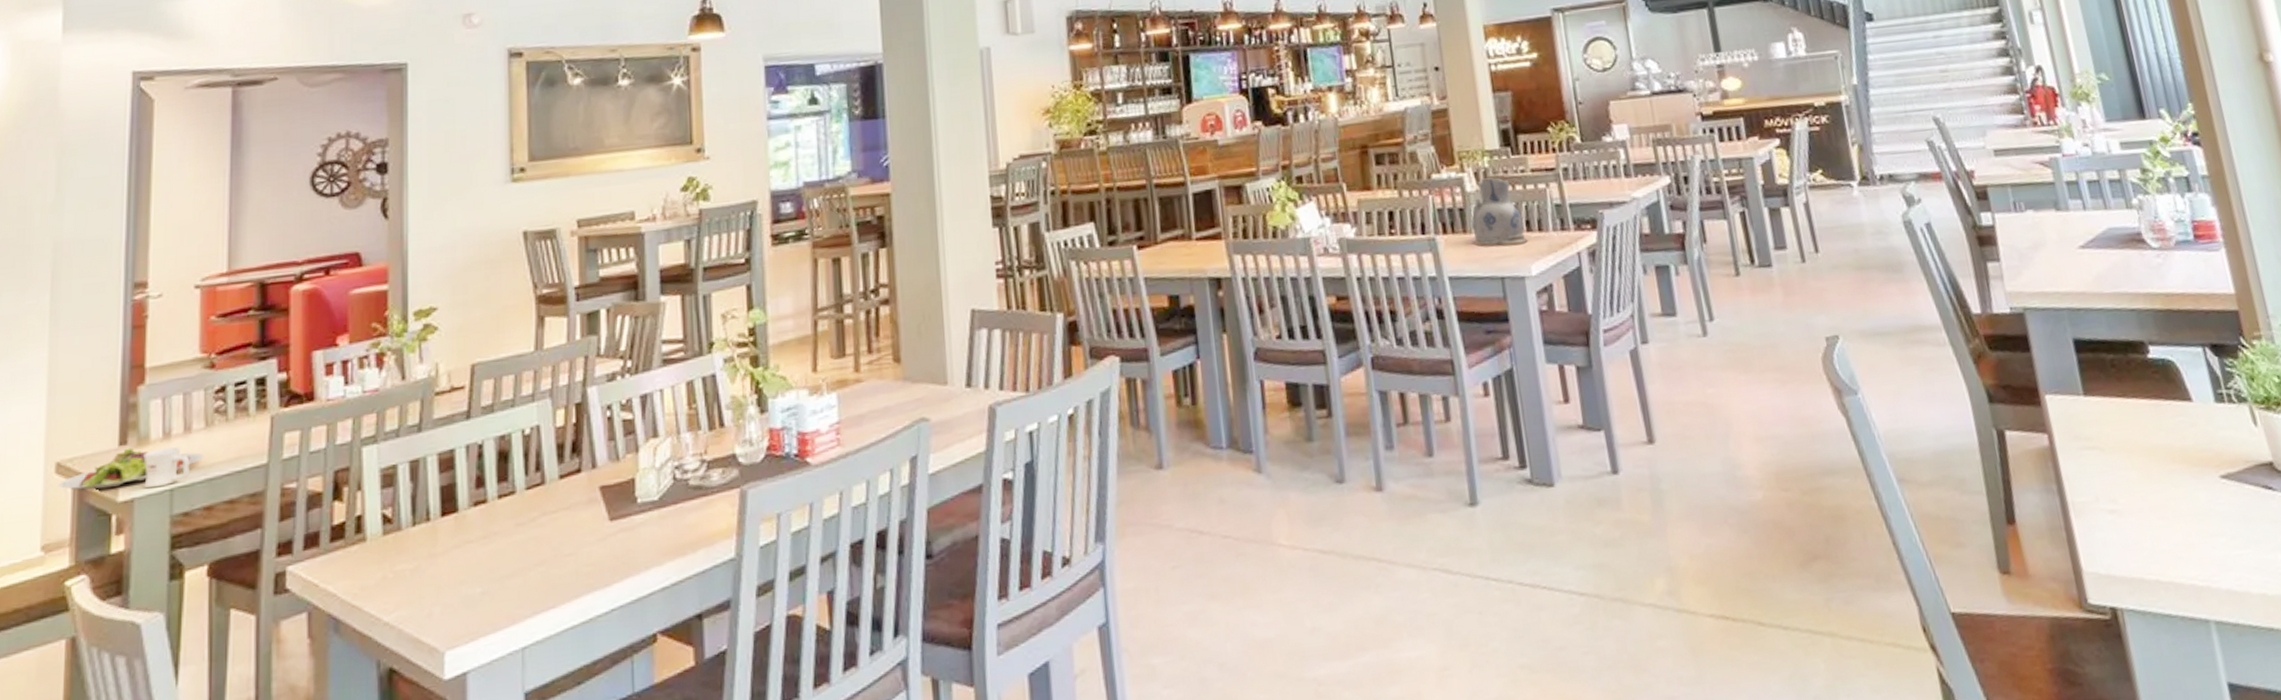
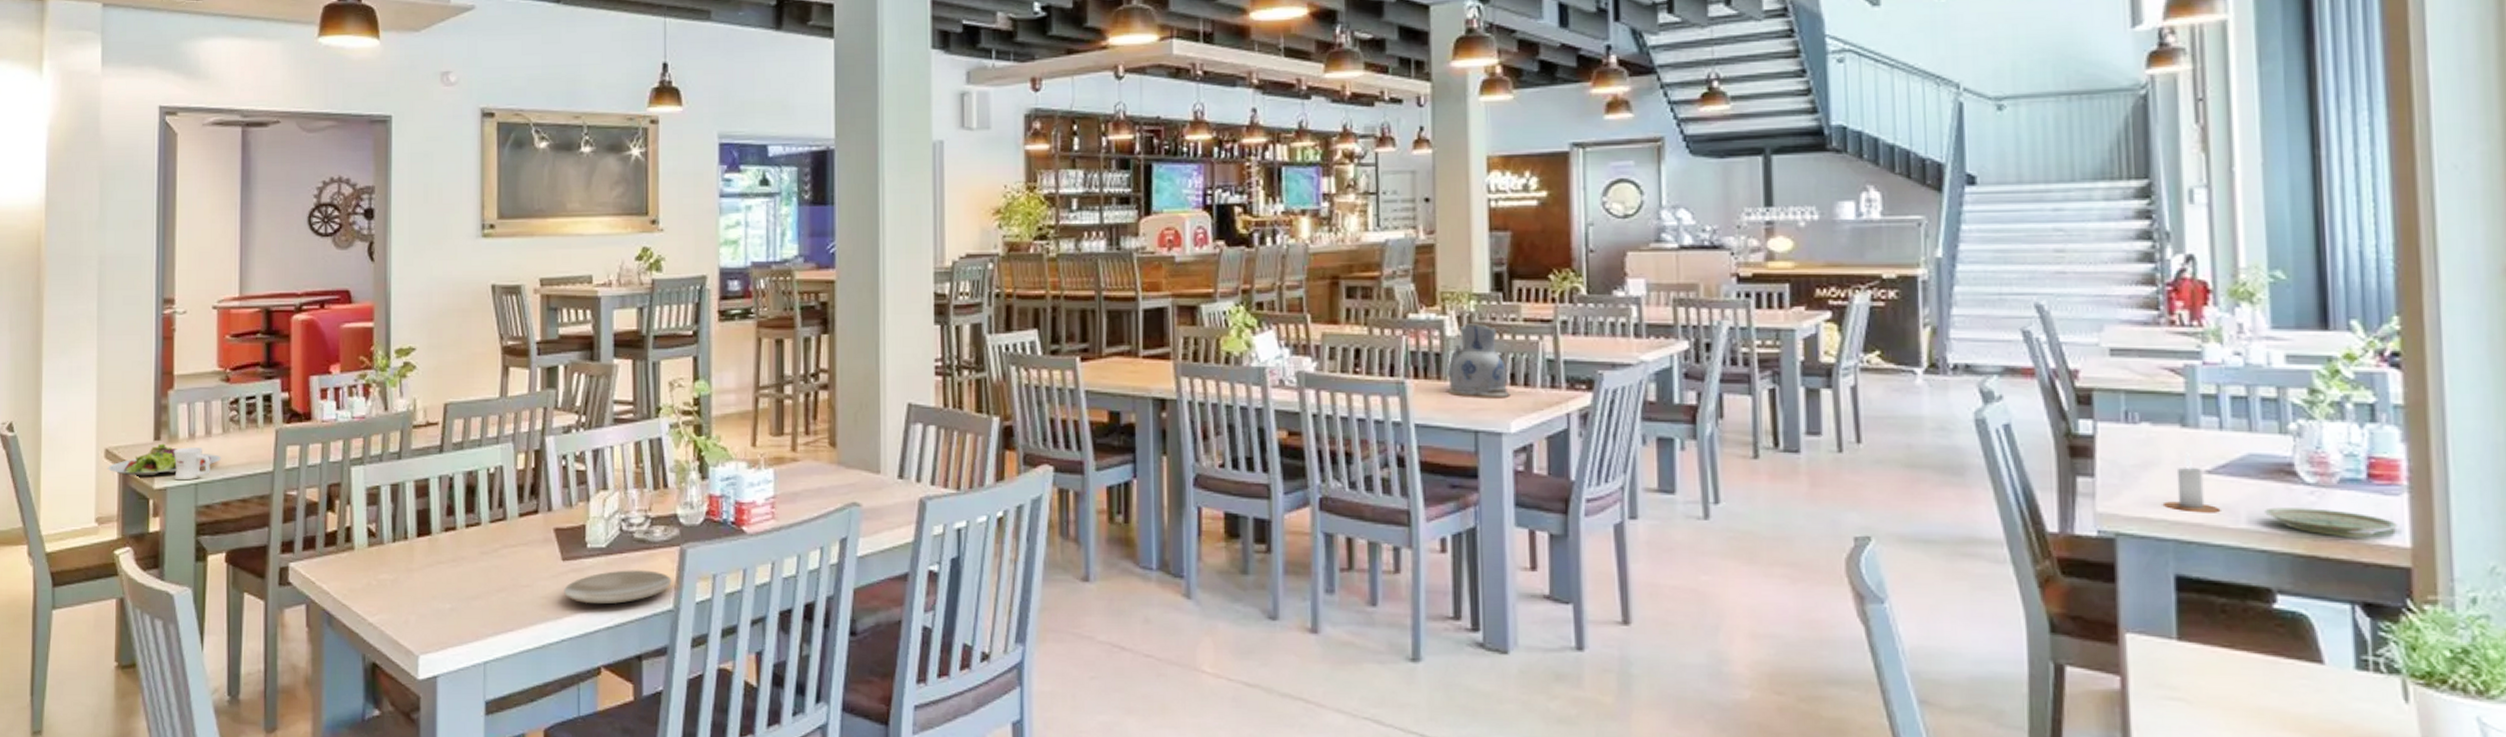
plate: none [612,518,733,565] -> present [564,570,672,604]
candle: none [2054,232,2096,283] -> present [2164,452,2219,513]
plate: none [2127,268,2222,290] -> present [2264,507,2397,536]

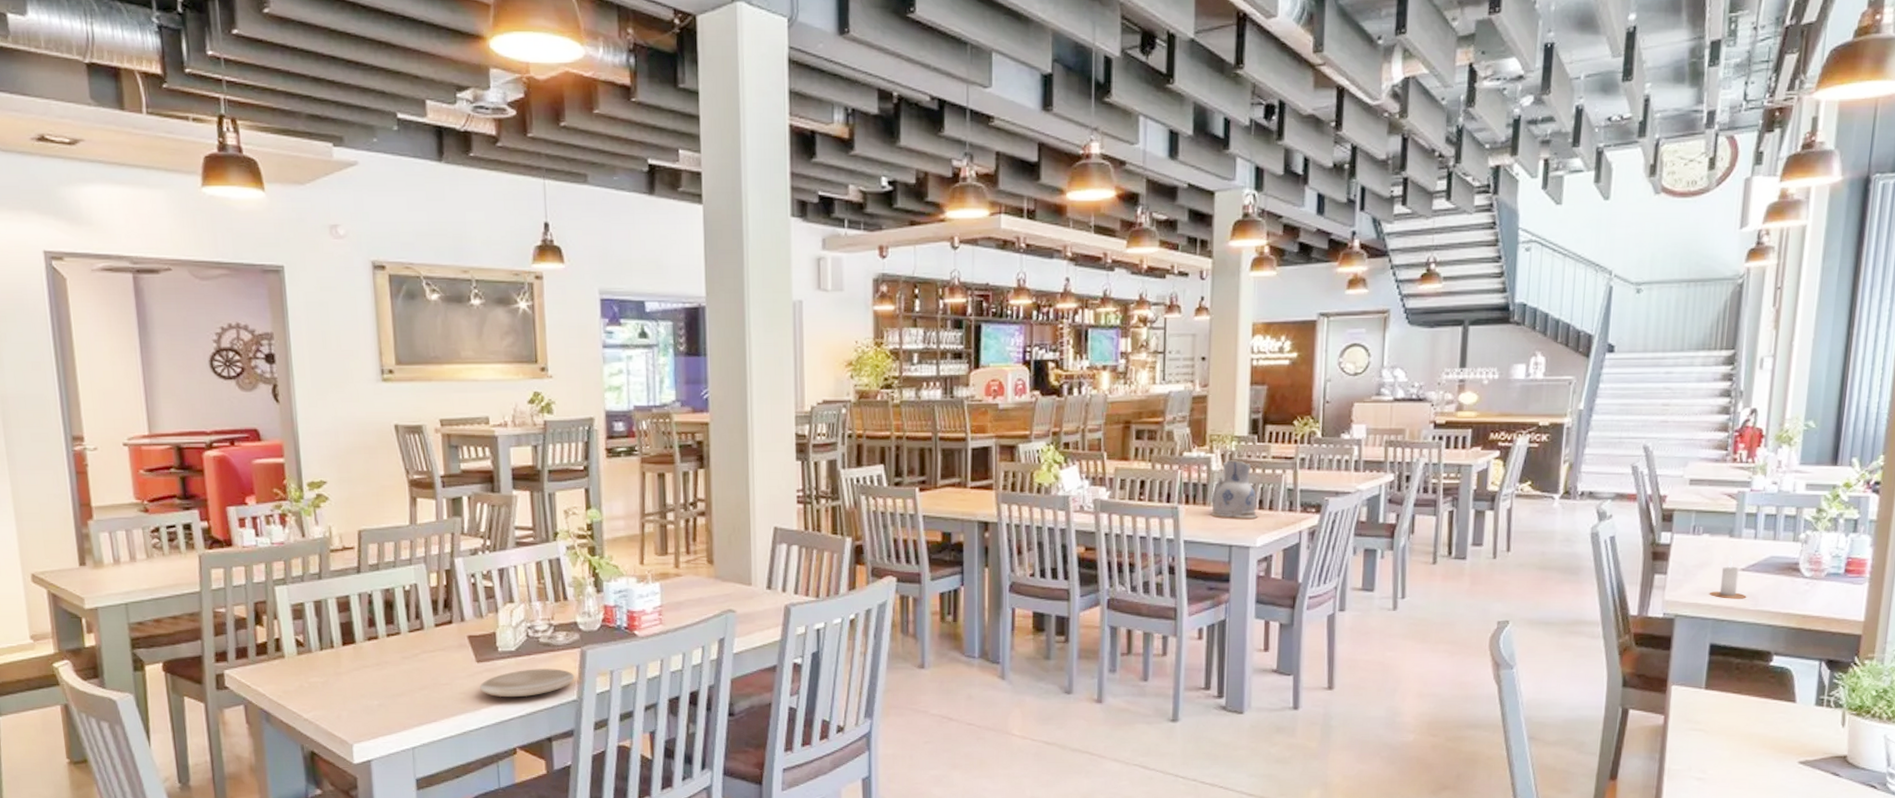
salad plate: present [107,443,222,476] -> none [35,568,149,598]
mug: present [173,447,210,481] -> none [100,571,139,601]
plate: present [2264,507,2397,536] -> none [1775,594,1858,614]

